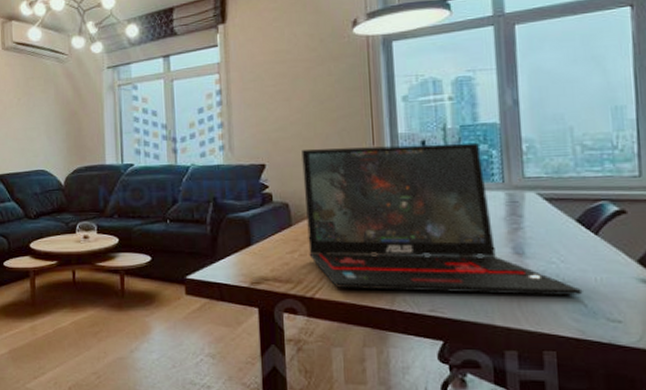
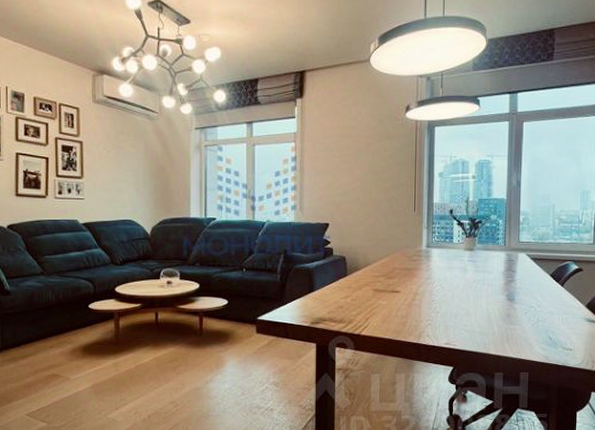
laptop: present [302,142,583,295] -> none [358,213,550,331]

